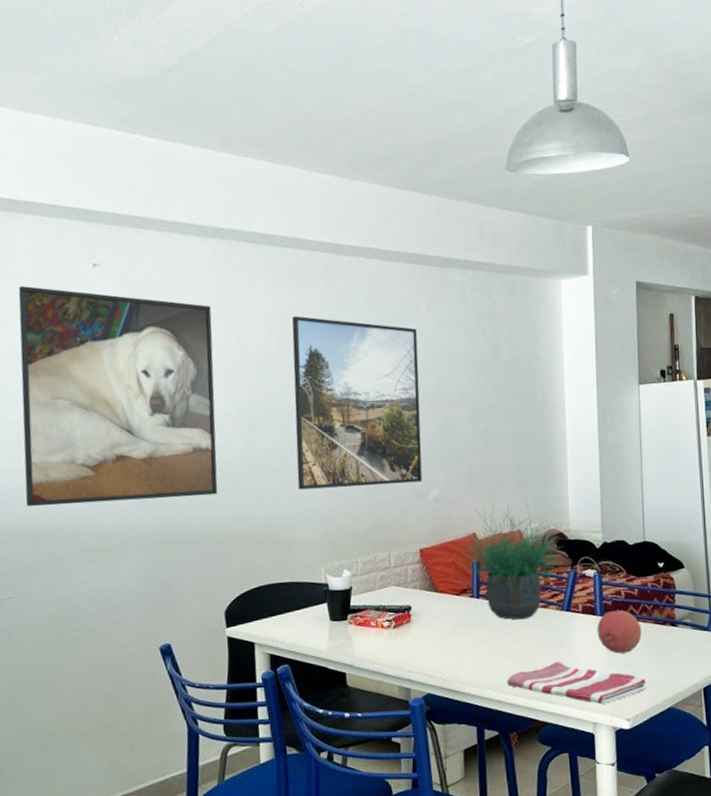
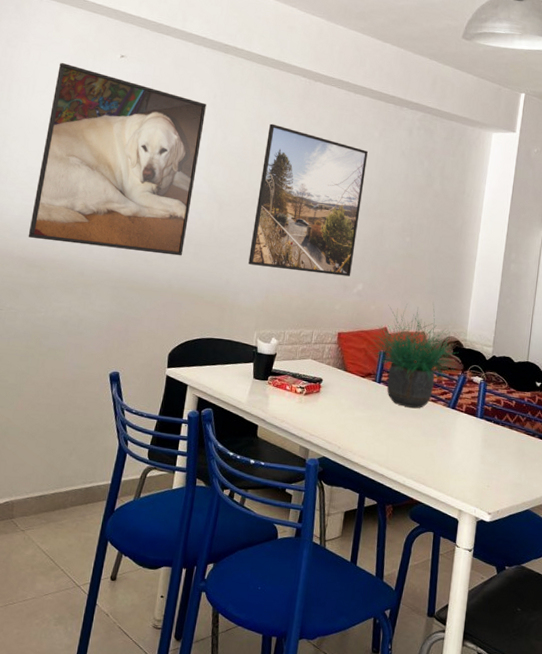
dish towel: present [507,661,647,705] -> none [391,450,510,496]
fruit: present [597,609,642,654] -> none [475,415,514,455]

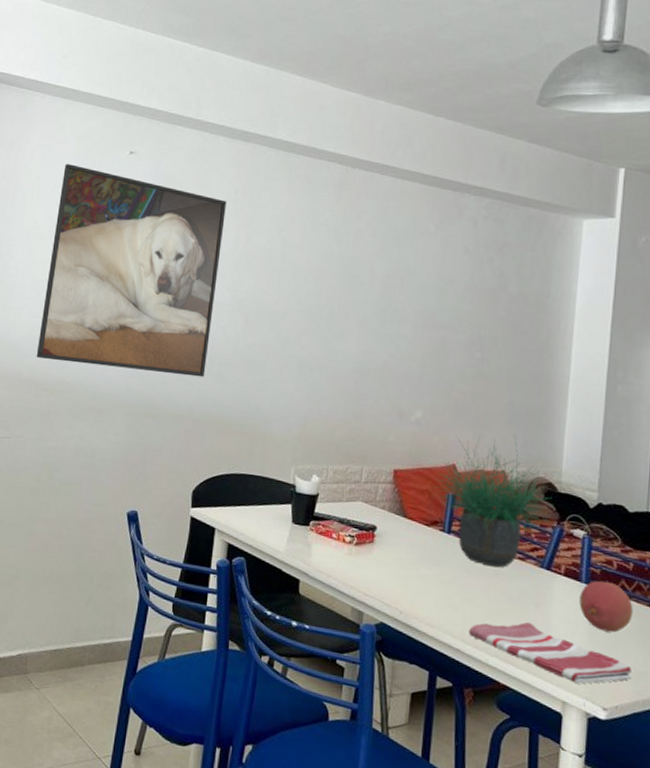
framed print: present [248,123,368,277] -> none [281,220,422,402]
dish towel: none [391,450,510,496] -> present [469,622,632,684]
fruit: none [475,415,514,455] -> present [579,580,633,633]

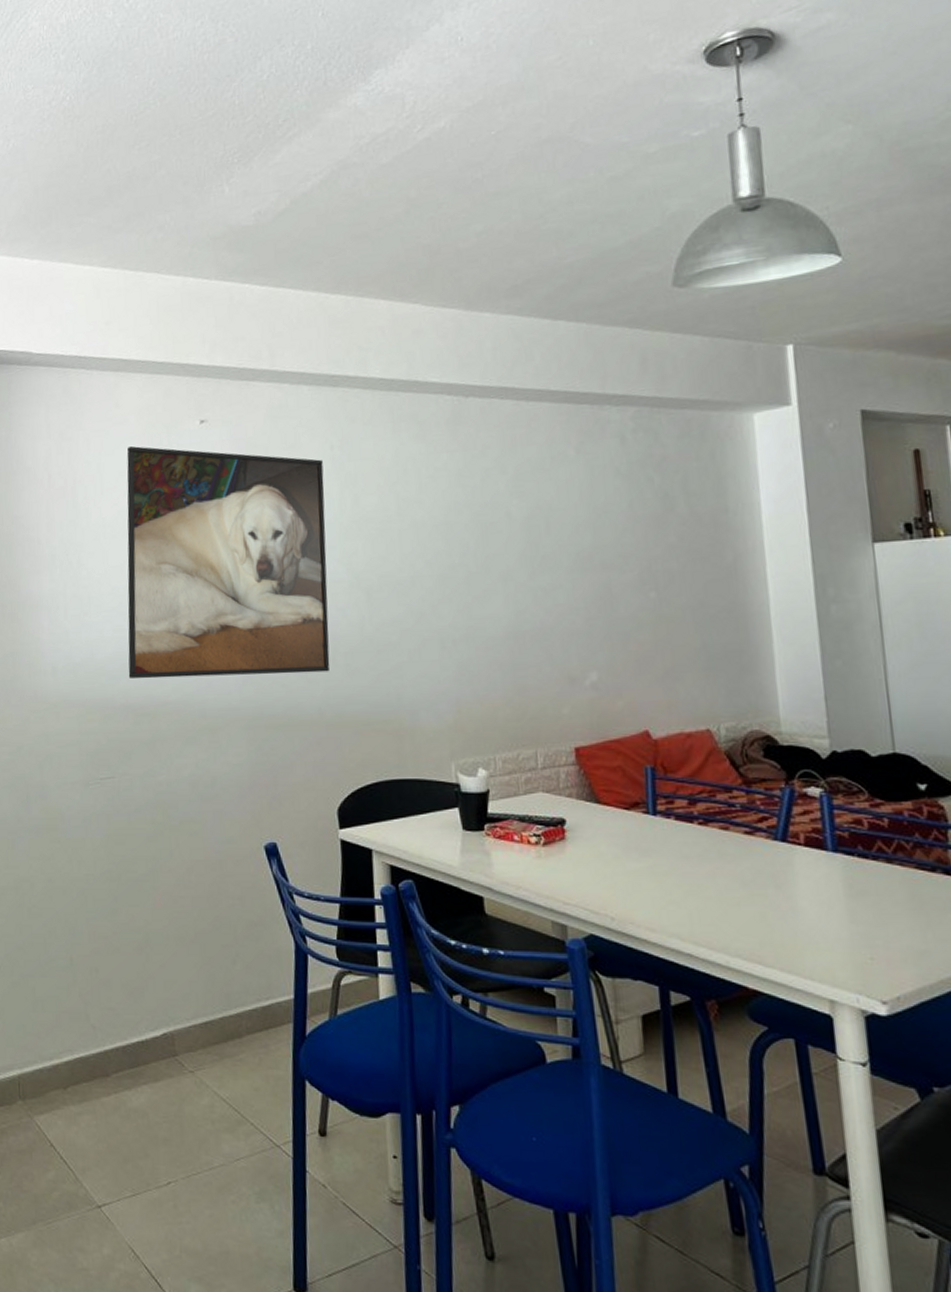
potted plant: present [431,436,553,568] -> none [624,685,779,848]
dish towel: present [469,622,632,684] -> none [699,908,912,976]
fruit: present [579,580,633,633] -> none [828,845,899,907]

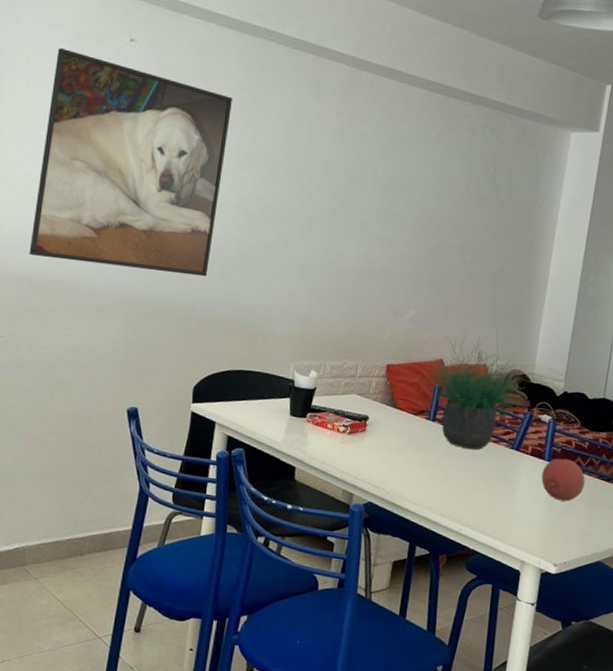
potted plant: none [624,685,779,848] -> present [419,333,526,450]
fruit: none [828,845,899,907] -> present [541,458,586,502]

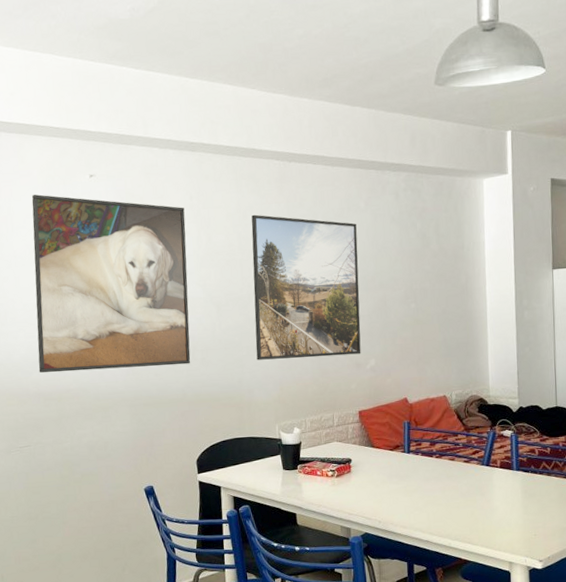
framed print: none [283,121,423,301] -> present [251,214,361,360]
potted plant: present [419,333,526,450] -> none [390,366,487,472]
fruit: present [541,458,586,502] -> none [513,465,554,504]

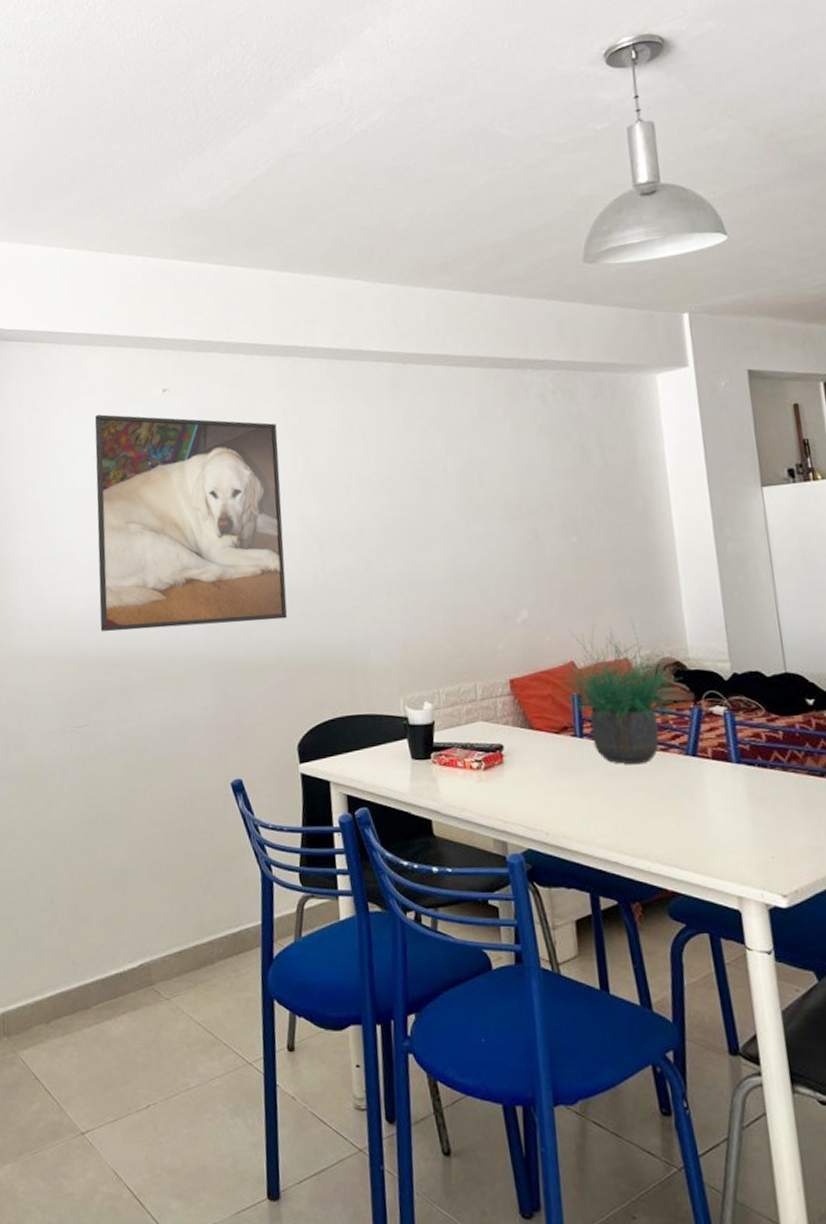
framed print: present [251,214,361,360] -> none [359,429,509,613]
potted plant: none [390,366,487,472] -> present [553,618,689,765]

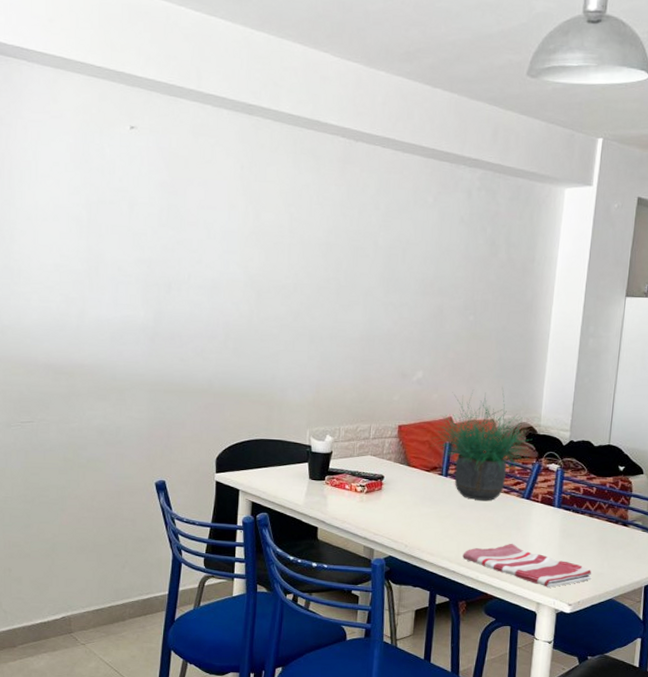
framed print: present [94,414,288,632] -> none [51,140,233,353]
dish towel: none [623,817,807,874] -> present [462,543,592,588]

